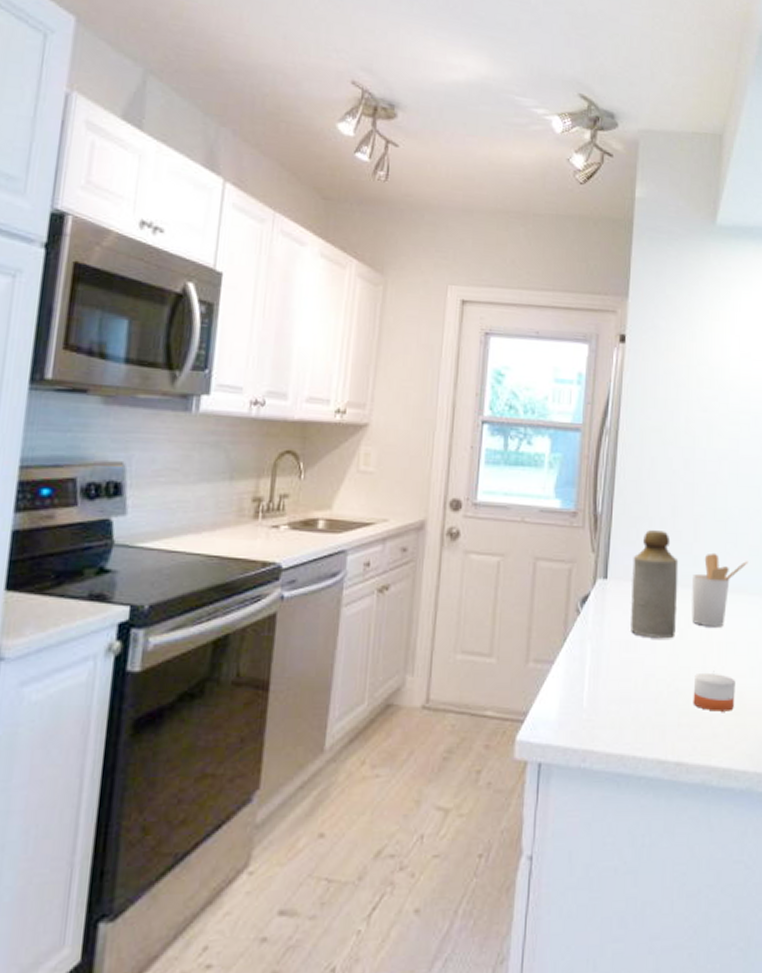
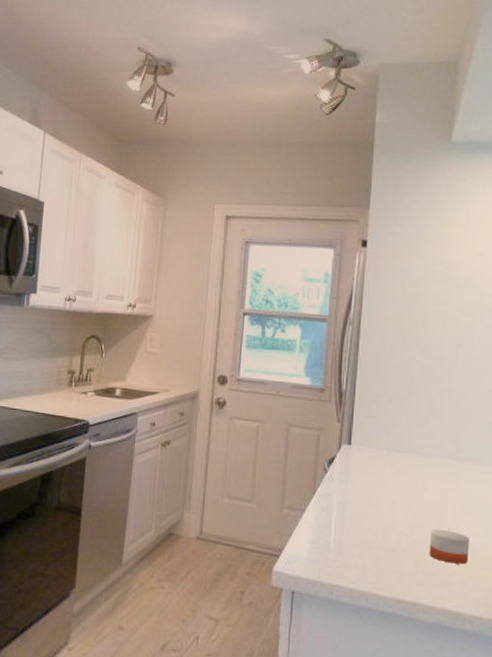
bottle: present [631,530,679,639] -> none [372,405,416,498]
utensil holder: present [692,552,748,627] -> none [428,427,482,491]

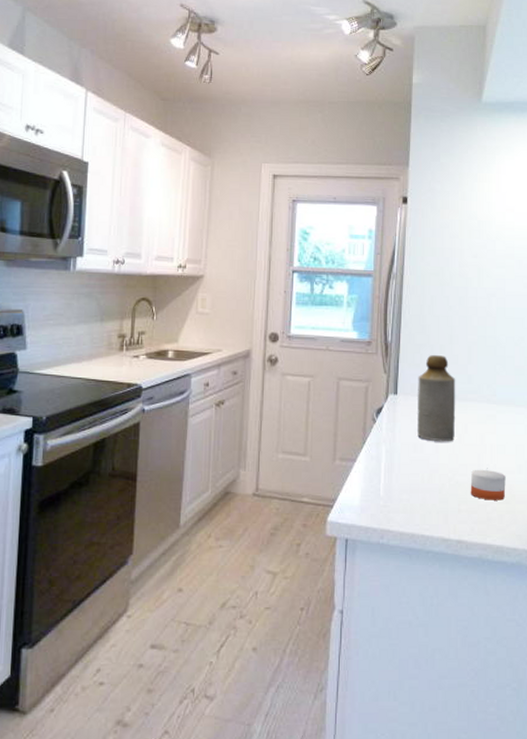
bottle: none [372,405,416,498] -> present [417,355,456,442]

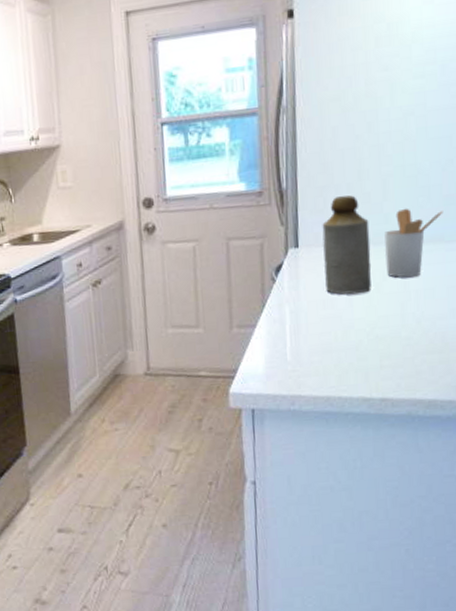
utensil holder: none [468,372,515,433] -> present [384,208,444,278]
candle: present [470,469,506,500] -> none [393,318,437,352]

